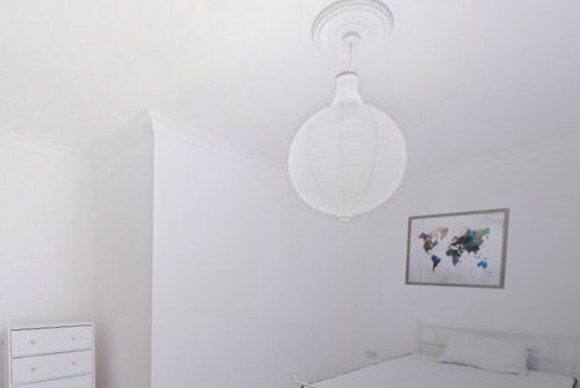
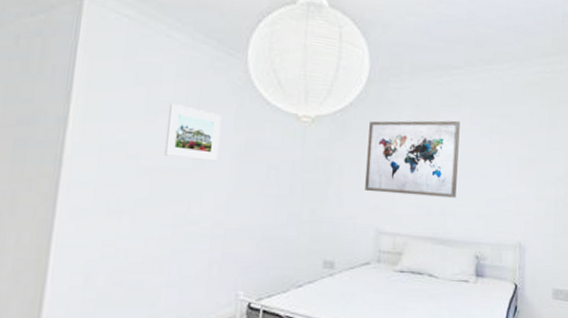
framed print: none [226,216,270,264] -> present [165,104,222,161]

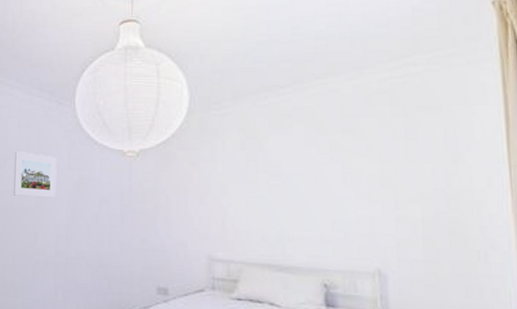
wall art: present [365,120,460,198] -> none [193,141,294,222]

